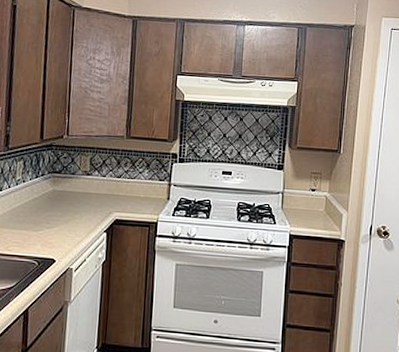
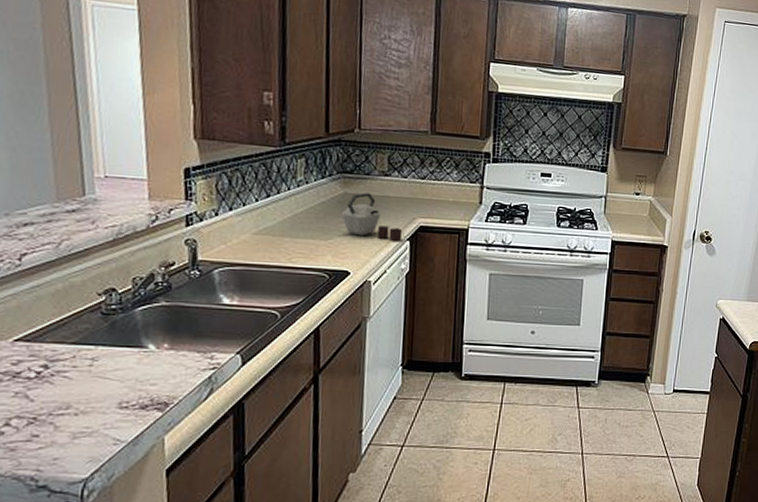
kettle: none [51,190,101,233] -> present [342,193,403,241]

